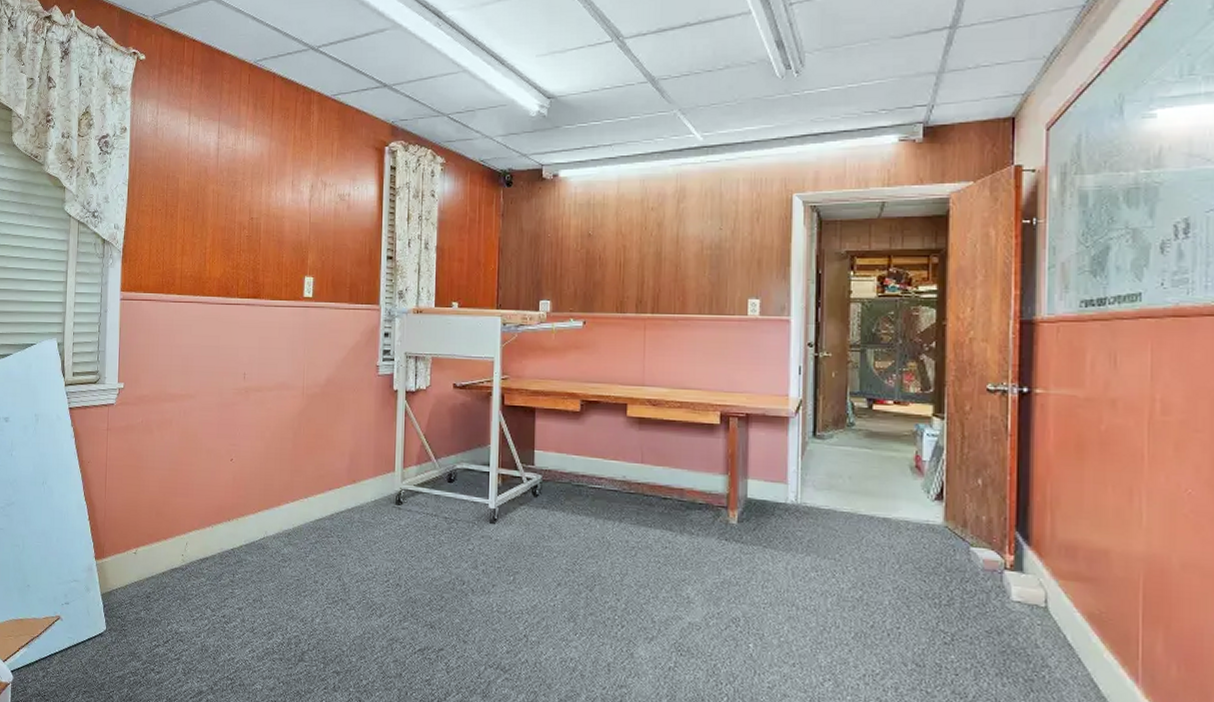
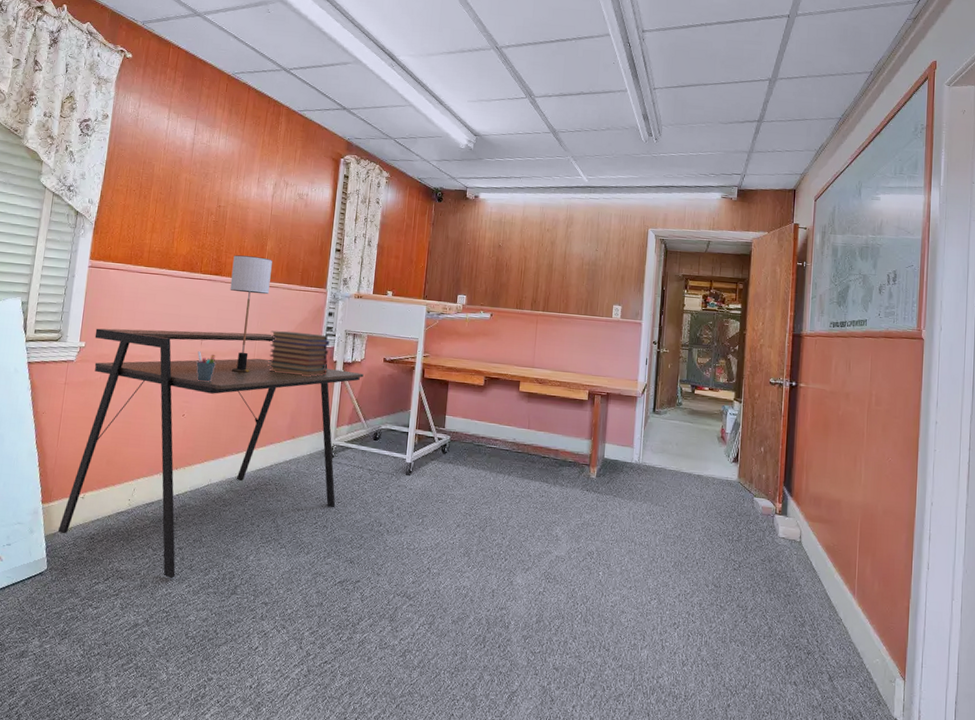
desk: none [113,362,431,642] -> present [57,328,364,578]
pen holder: none [241,387,262,422] -> present [196,351,216,383]
table lamp: none [270,273,315,409] -> present [230,255,272,373]
book stack: none [319,357,388,410] -> present [268,330,329,377]

